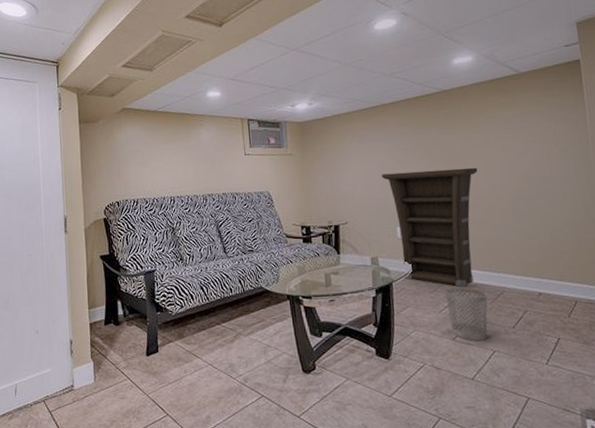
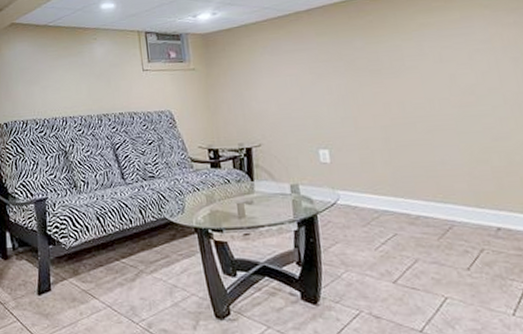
cabinet: present [382,167,478,288] -> none [298,80,415,221]
wastebasket: present [444,287,488,341] -> none [380,220,437,284]

